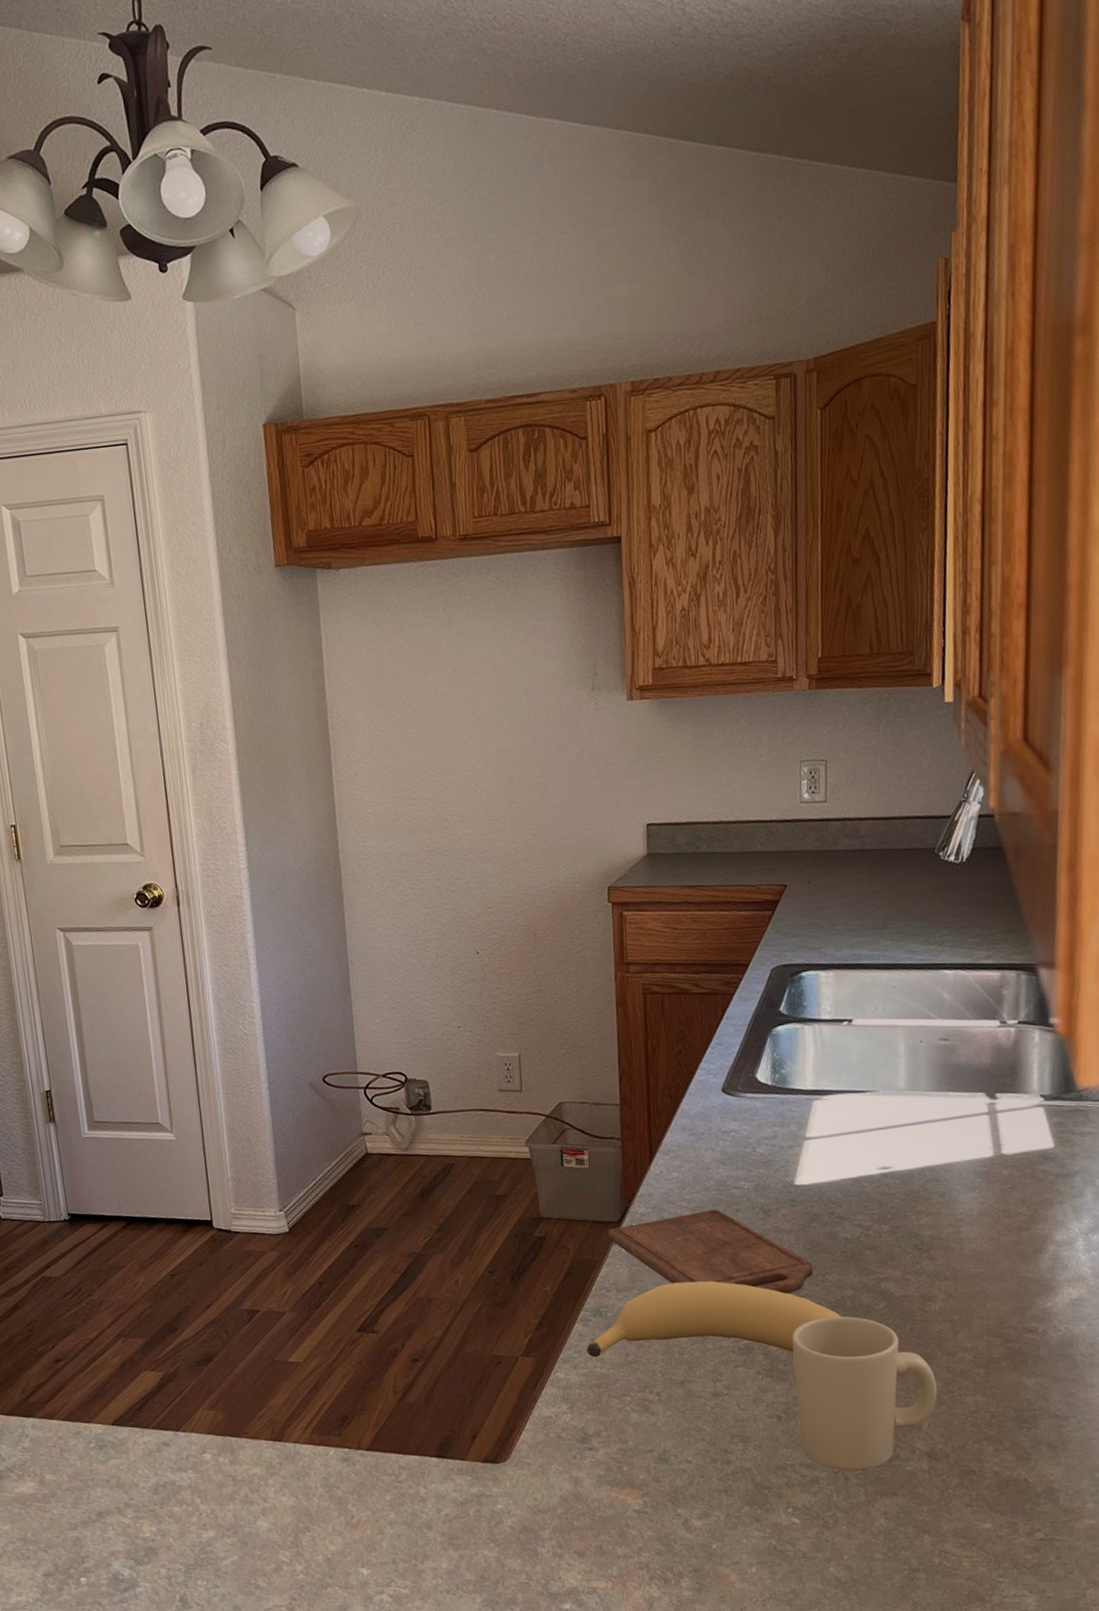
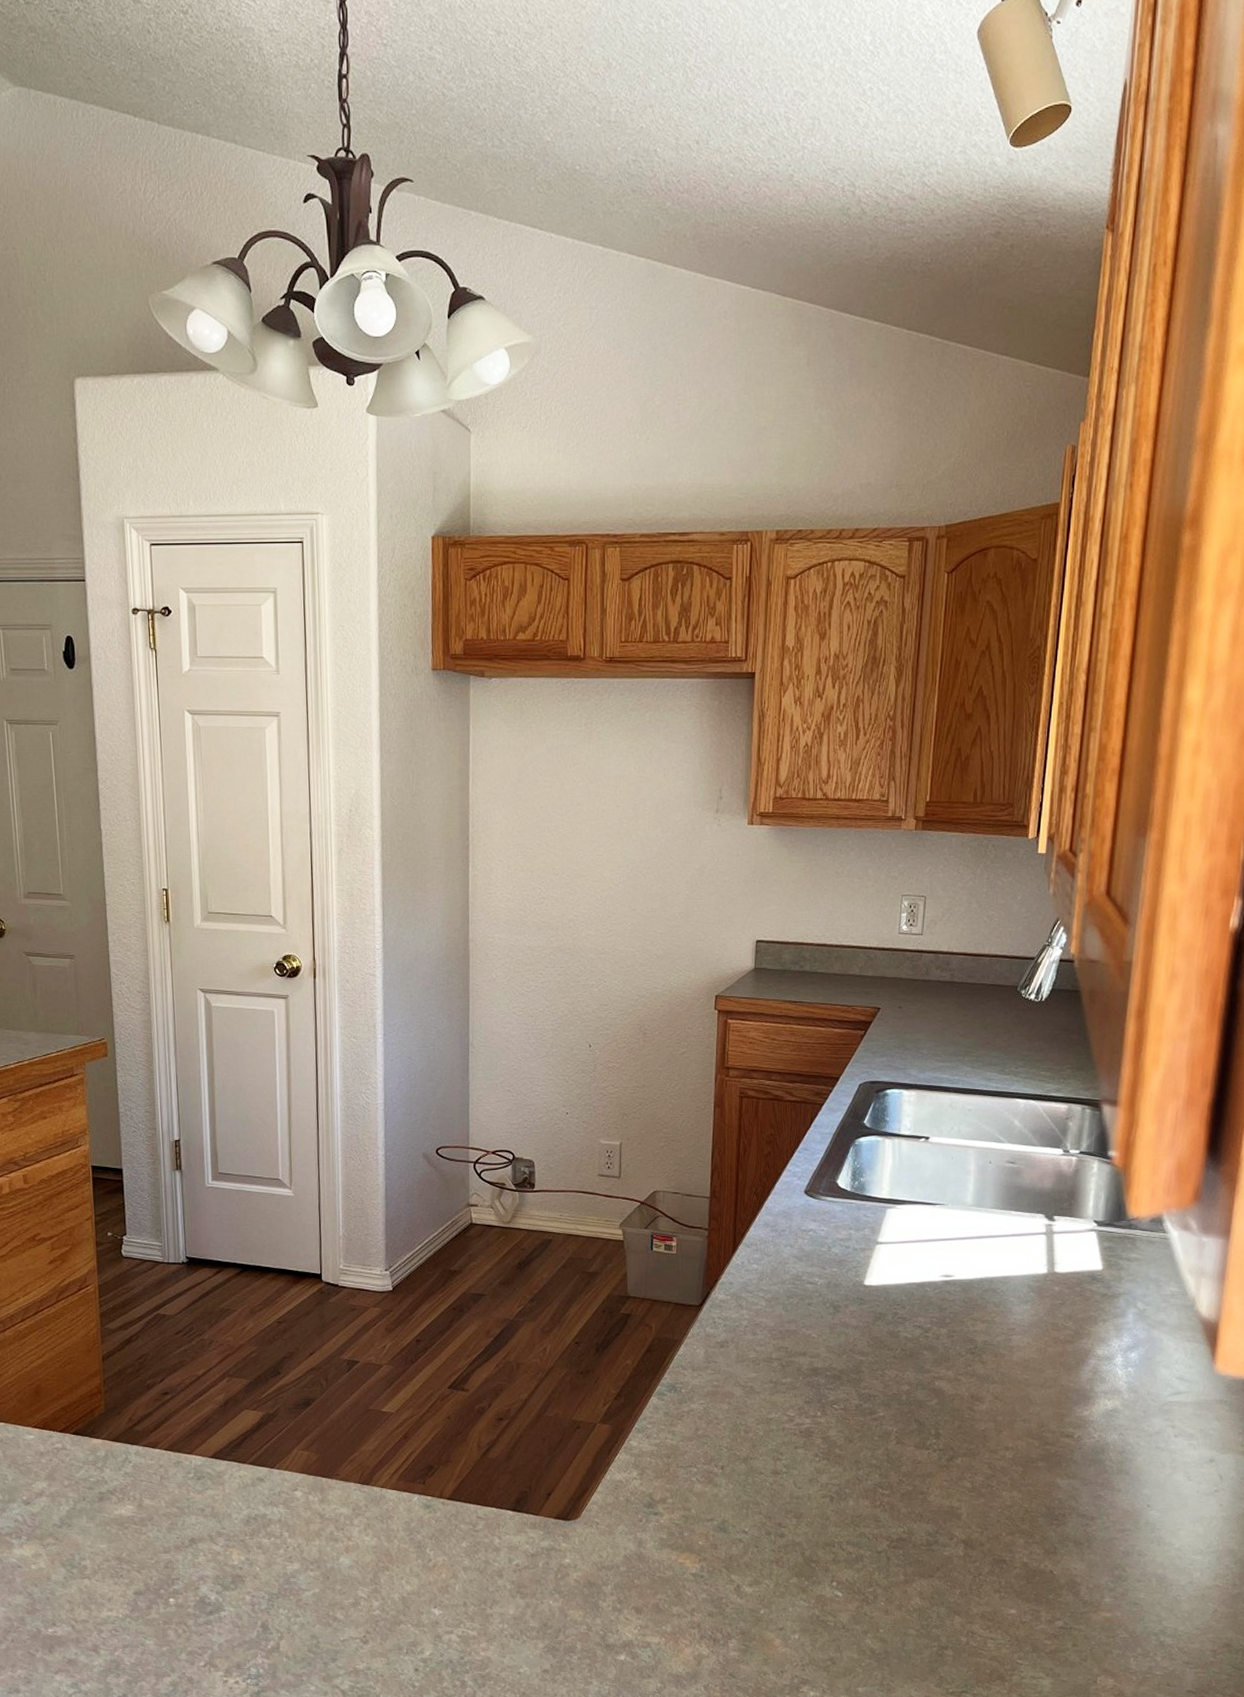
banana: present [586,1280,842,1358] -> none [660,1366,897,1438]
cutting board: present [607,1209,813,1294] -> none [688,1301,874,1385]
mug: present [792,1316,937,1472] -> none [849,1409,978,1552]

